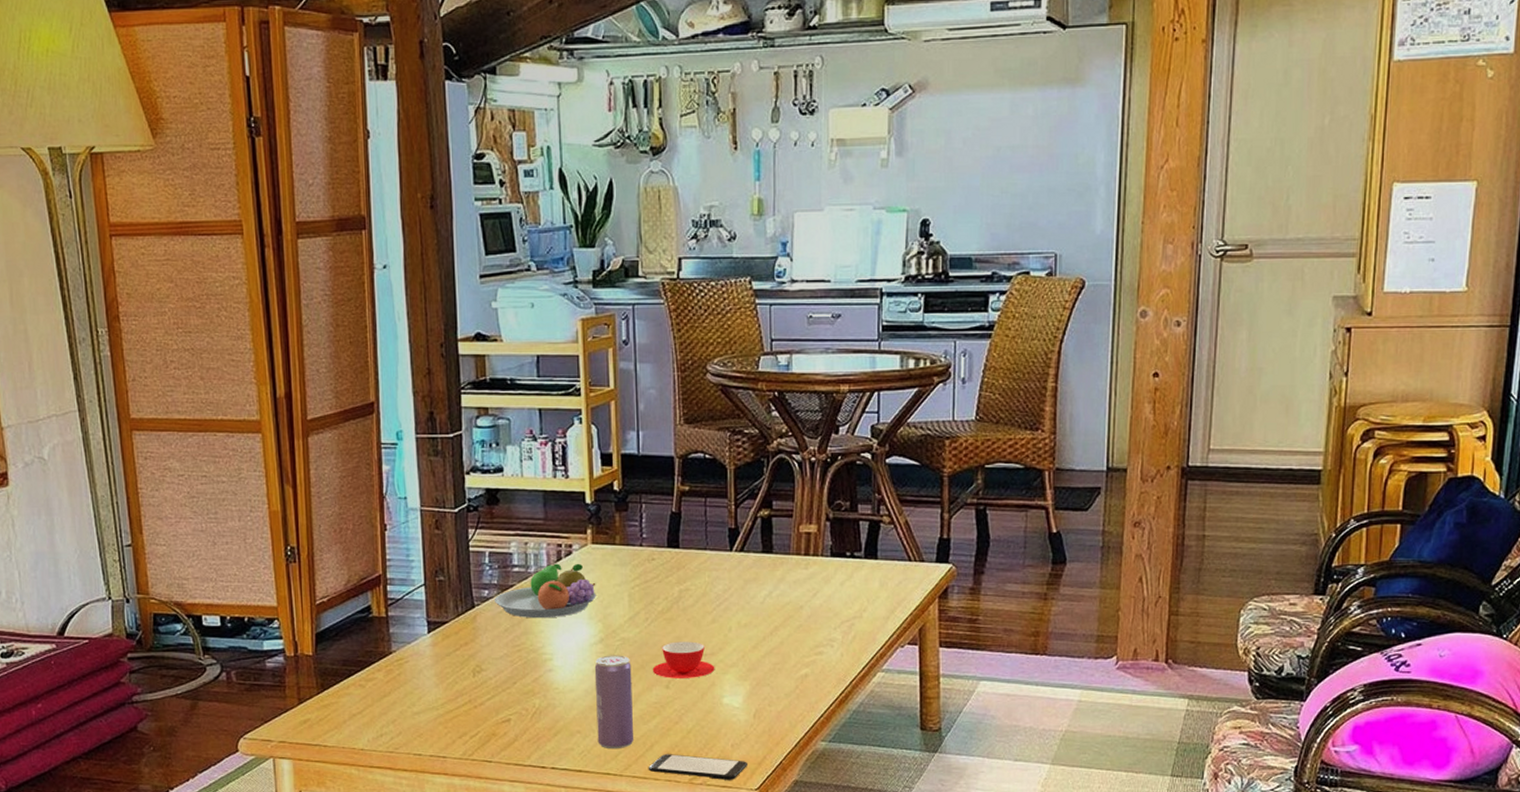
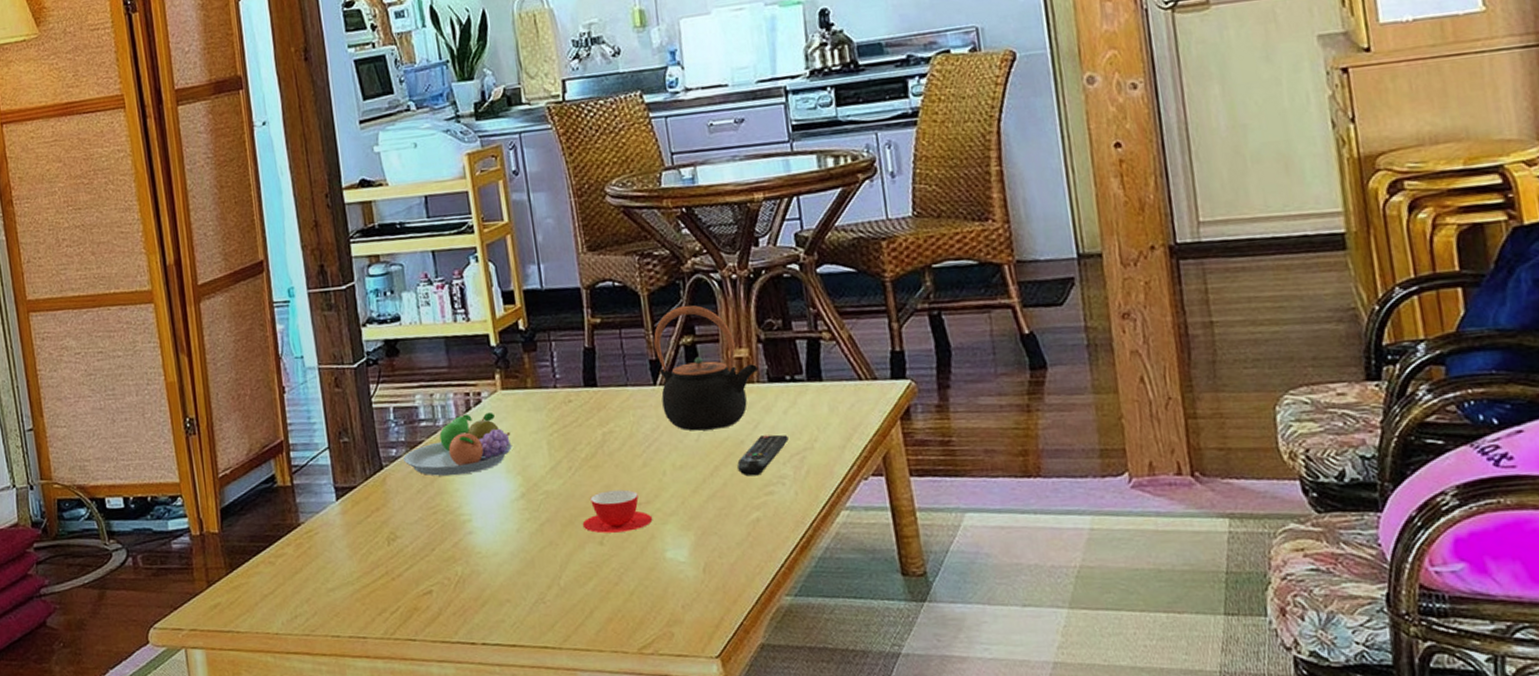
beverage can: present [594,655,634,750] -> none [518,510,571,619]
smartphone: present [648,754,747,780] -> none [589,620,703,648]
teapot: none [735,481,824,594] -> present [653,305,759,431]
remote control: none [795,603,841,638] -> present [737,434,789,476]

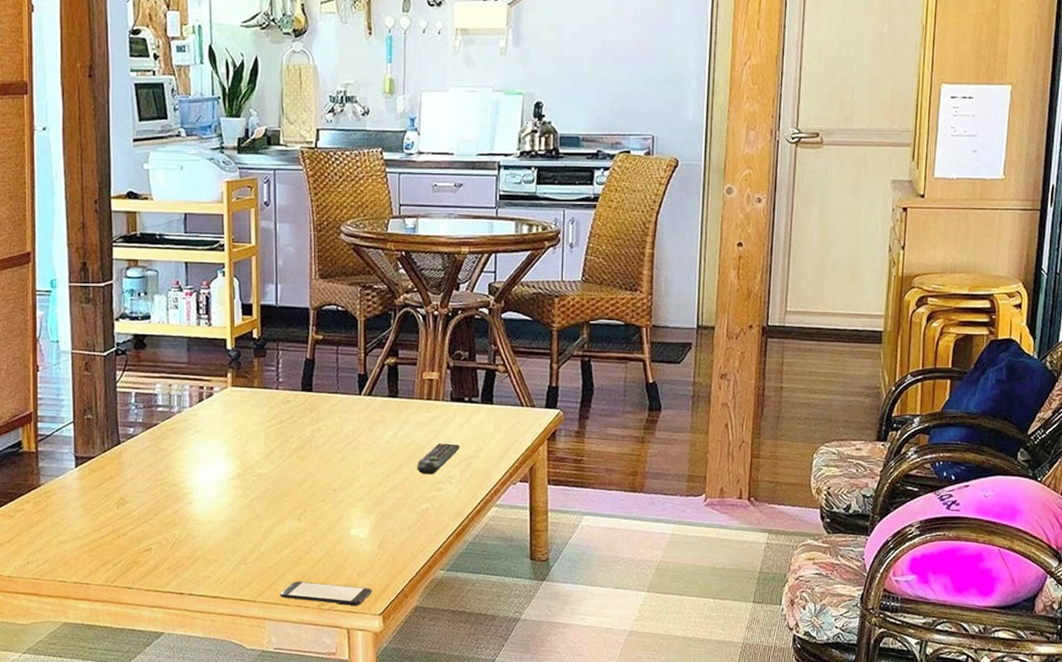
fruit bowl: present [403,412,512,476] -> none [139,404,235,455]
teacup: present [582,489,653,534] -> none [285,477,344,511]
smartphone: none [589,620,703,648] -> present [279,581,372,606]
teapot: present [653,305,759,431] -> none [364,332,445,435]

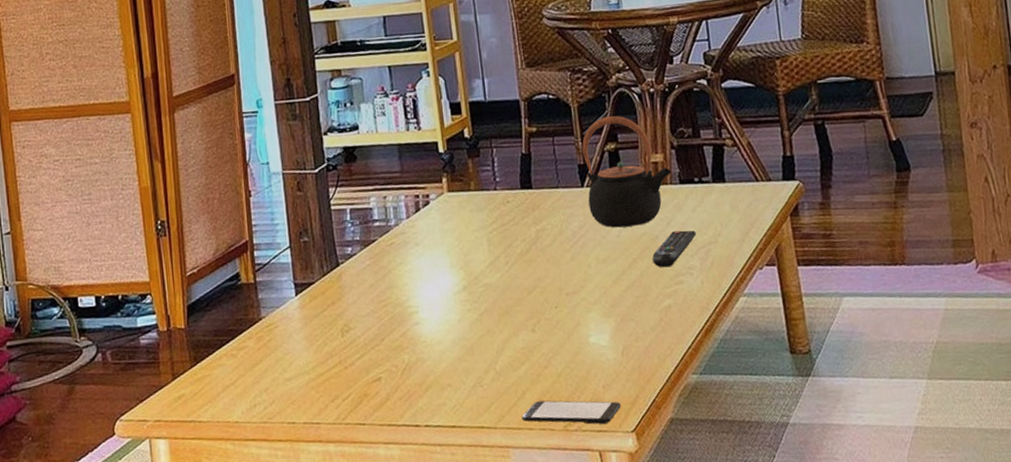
teapot: none [364,332,445,435] -> present [582,115,672,228]

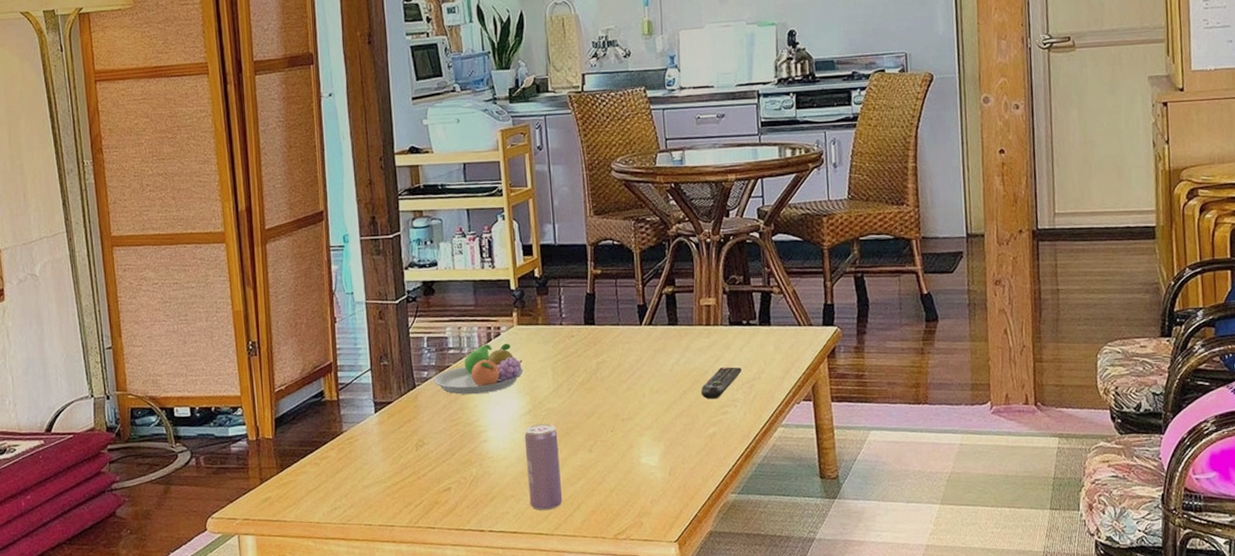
fruit bowl: none [358,212,456,272] -> present [433,343,523,395]
beverage can: none [460,301,505,401] -> present [524,424,563,511]
smartphone: present [521,400,621,425] -> none [576,512,666,534]
teapot: present [582,115,672,228] -> none [642,262,723,363]

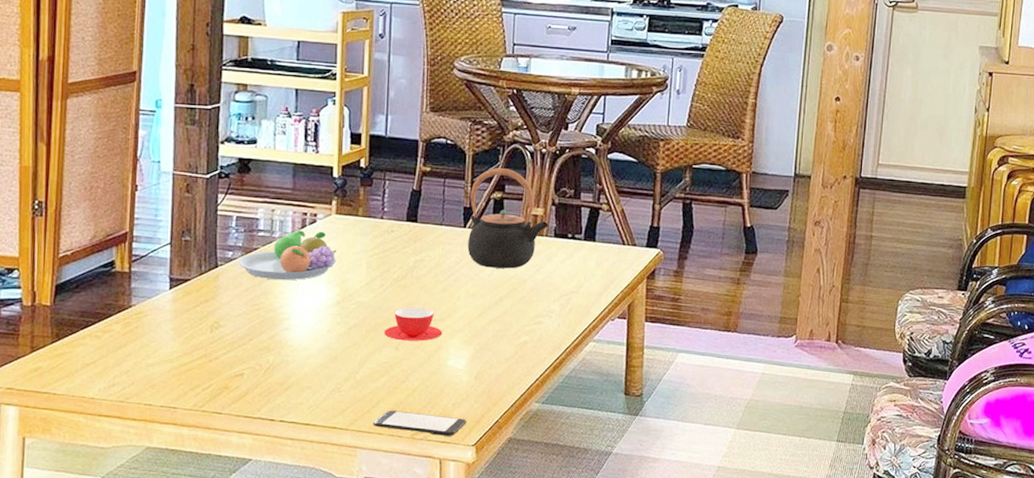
beverage can: present [524,424,563,511] -> none [326,317,365,405]
teacup: none [576,408,632,443] -> present [384,307,443,341]
smartphone: none [576,512,666,534] -> present [373,411,466,436]
teapot: none [642,262,723,363] -> present [467,167,549,269]
remote control: present [701,367,742,399] -> none [518,278,561,309]

